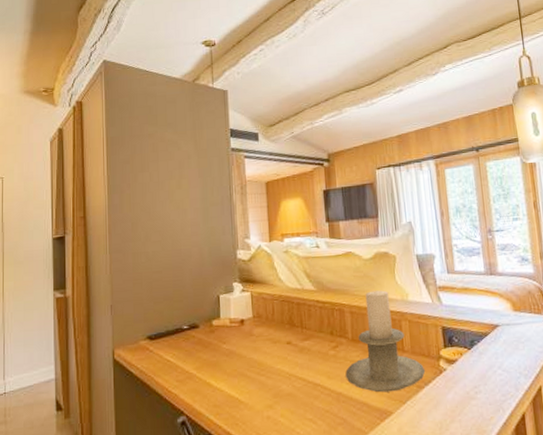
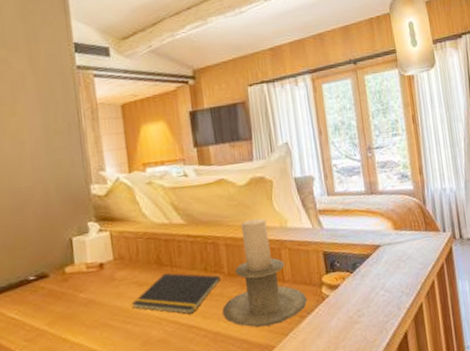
notepad: none [266,333,346,373] -> present [131,273,222,314]

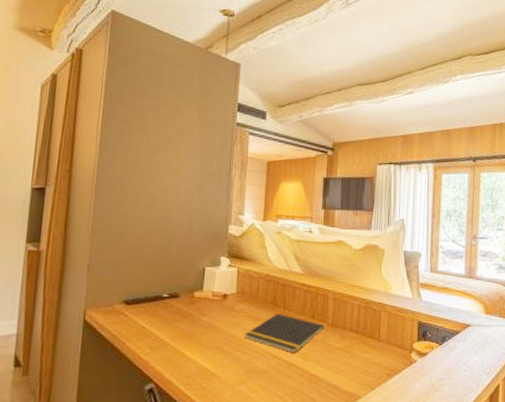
candle holder: present [222,218,308,327] -> none [321,280,397,378]

